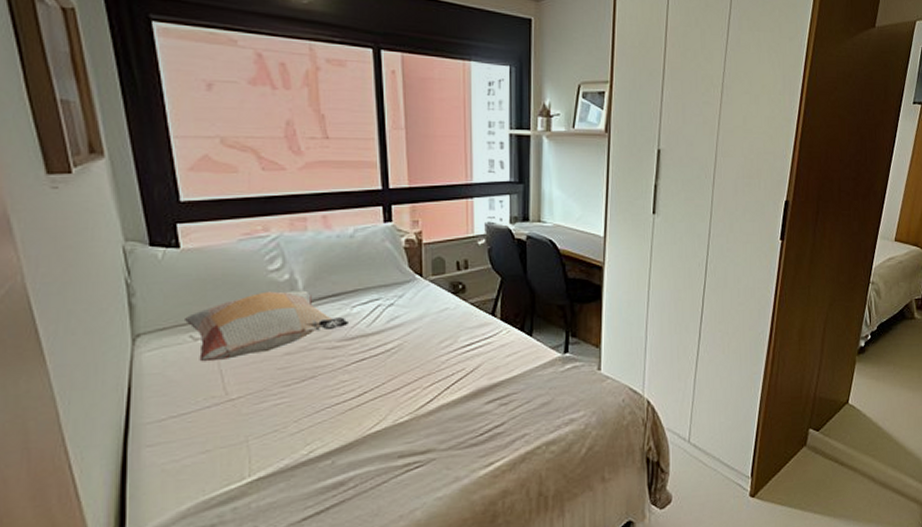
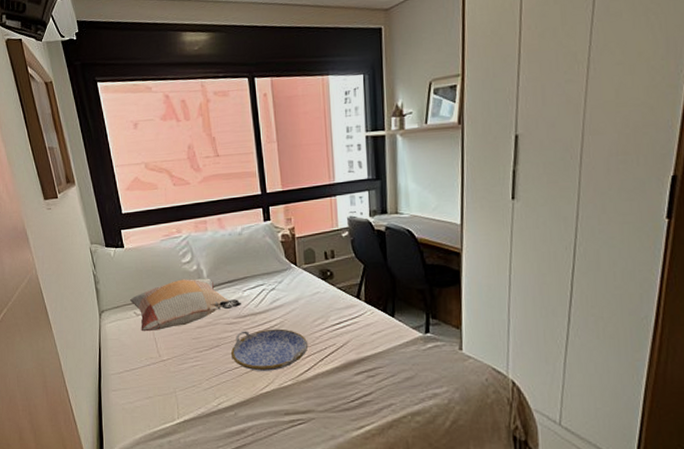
serving tray: none [330,352,432,406] -> present [230,329,309,371]

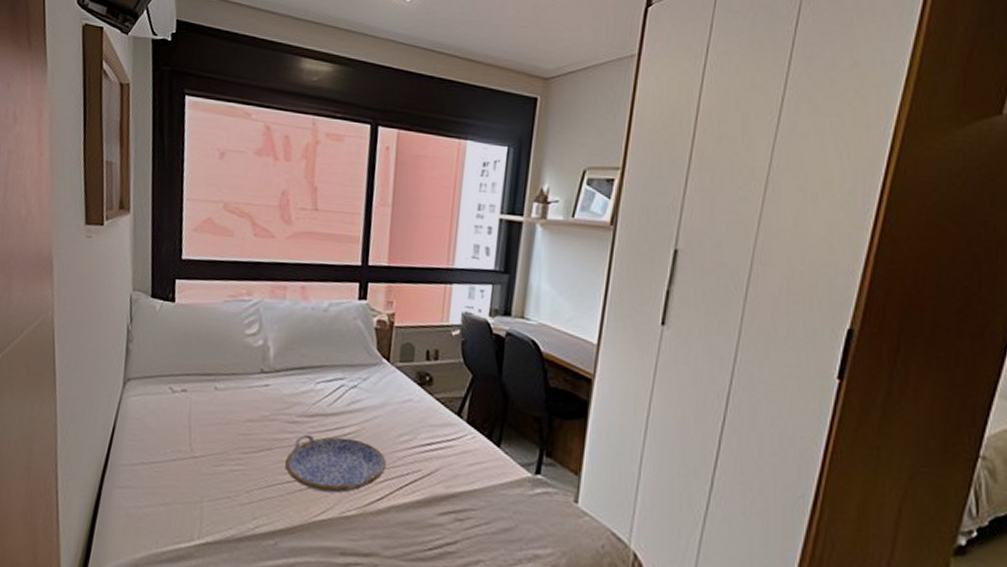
decorative pillow: present [130,278,241,332] -> none [168,354,311,416]

